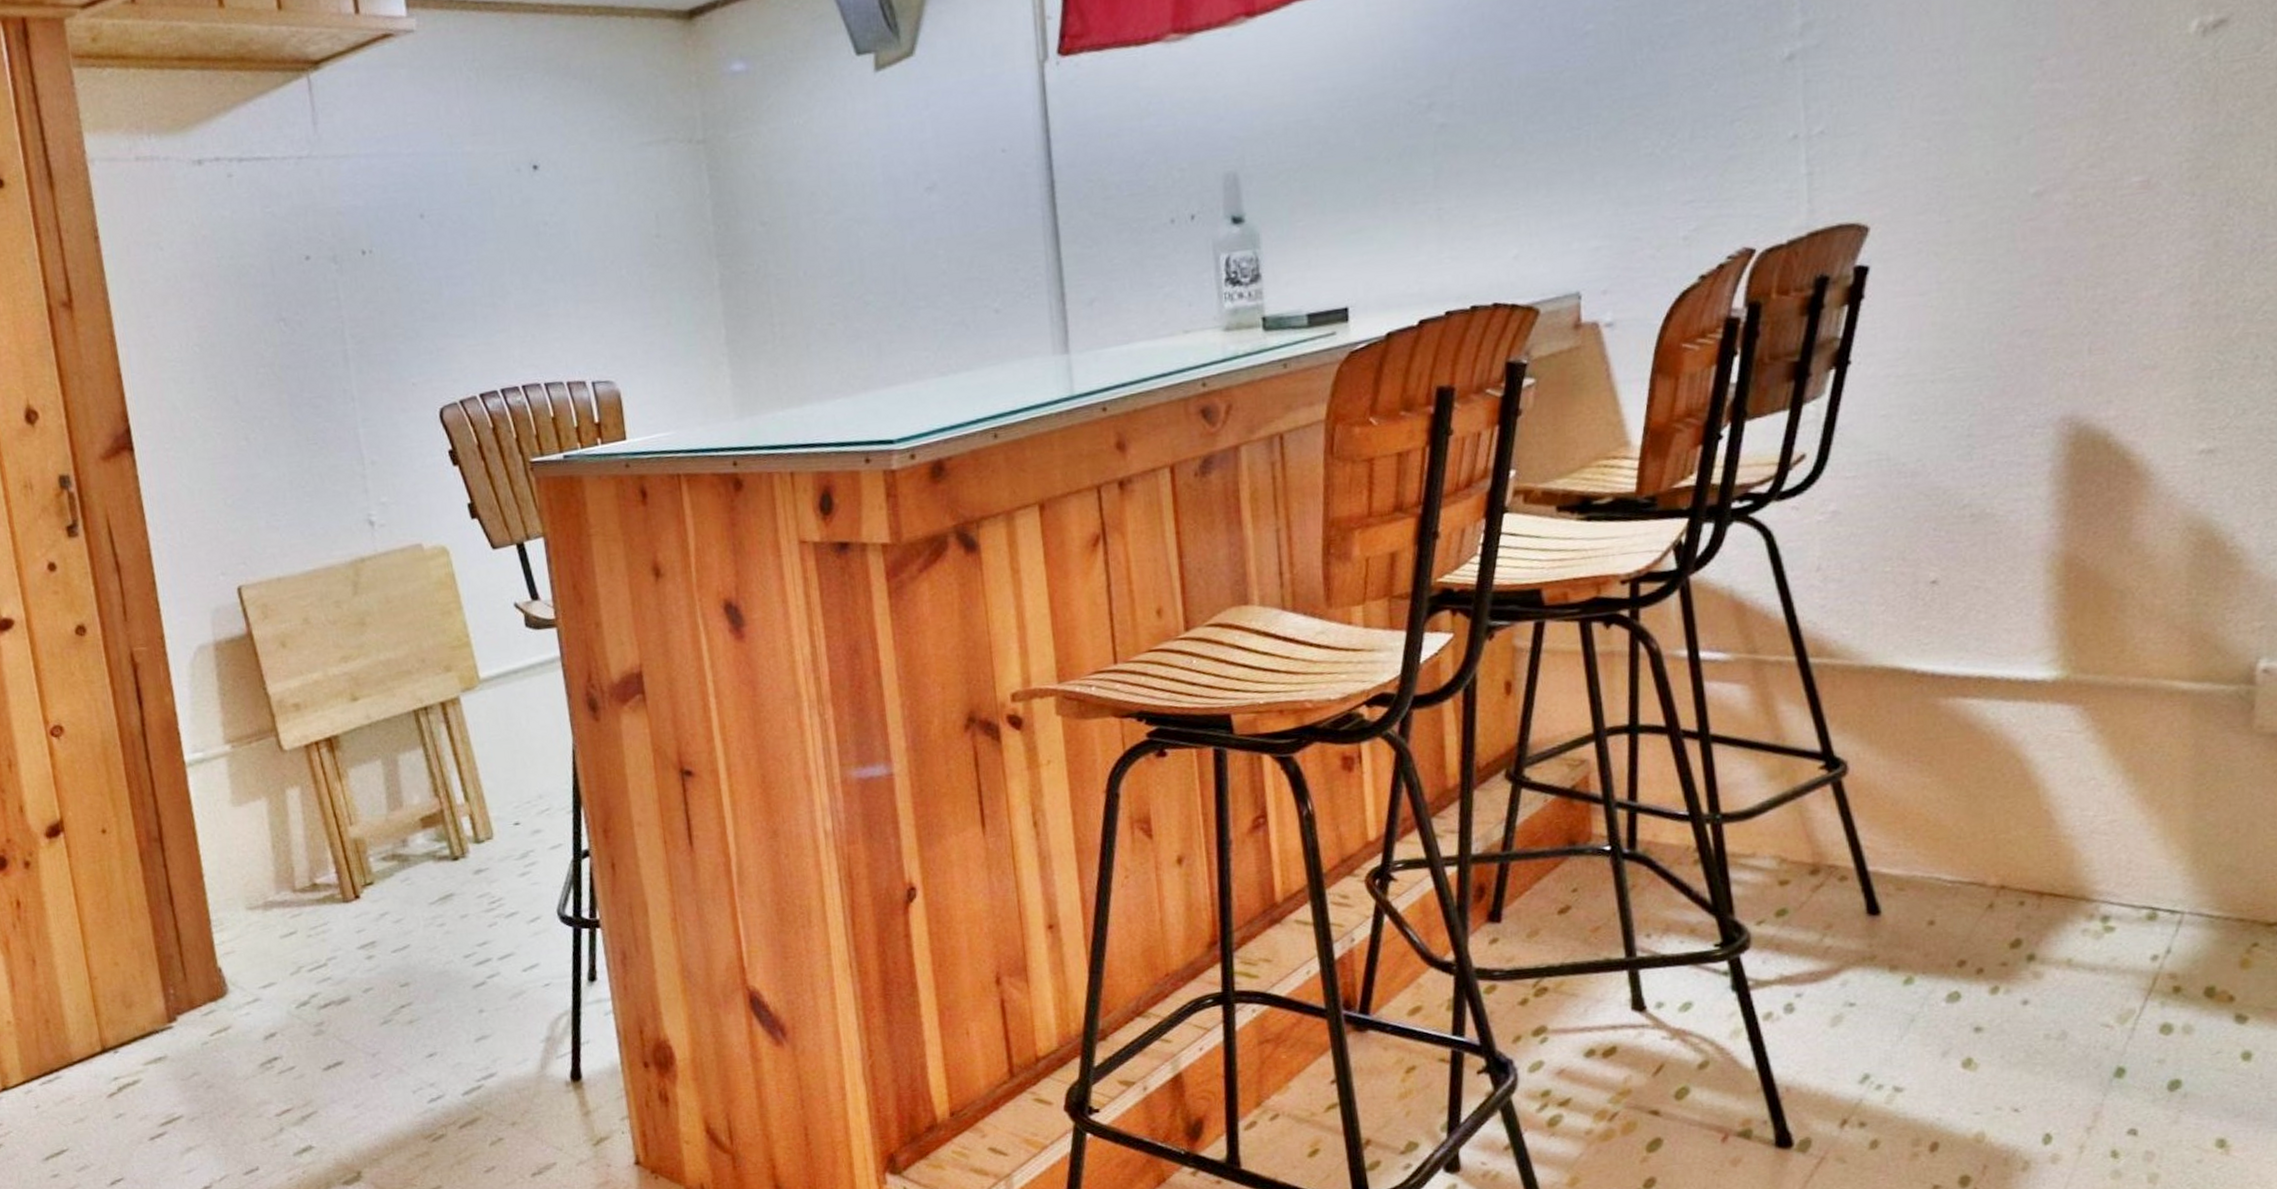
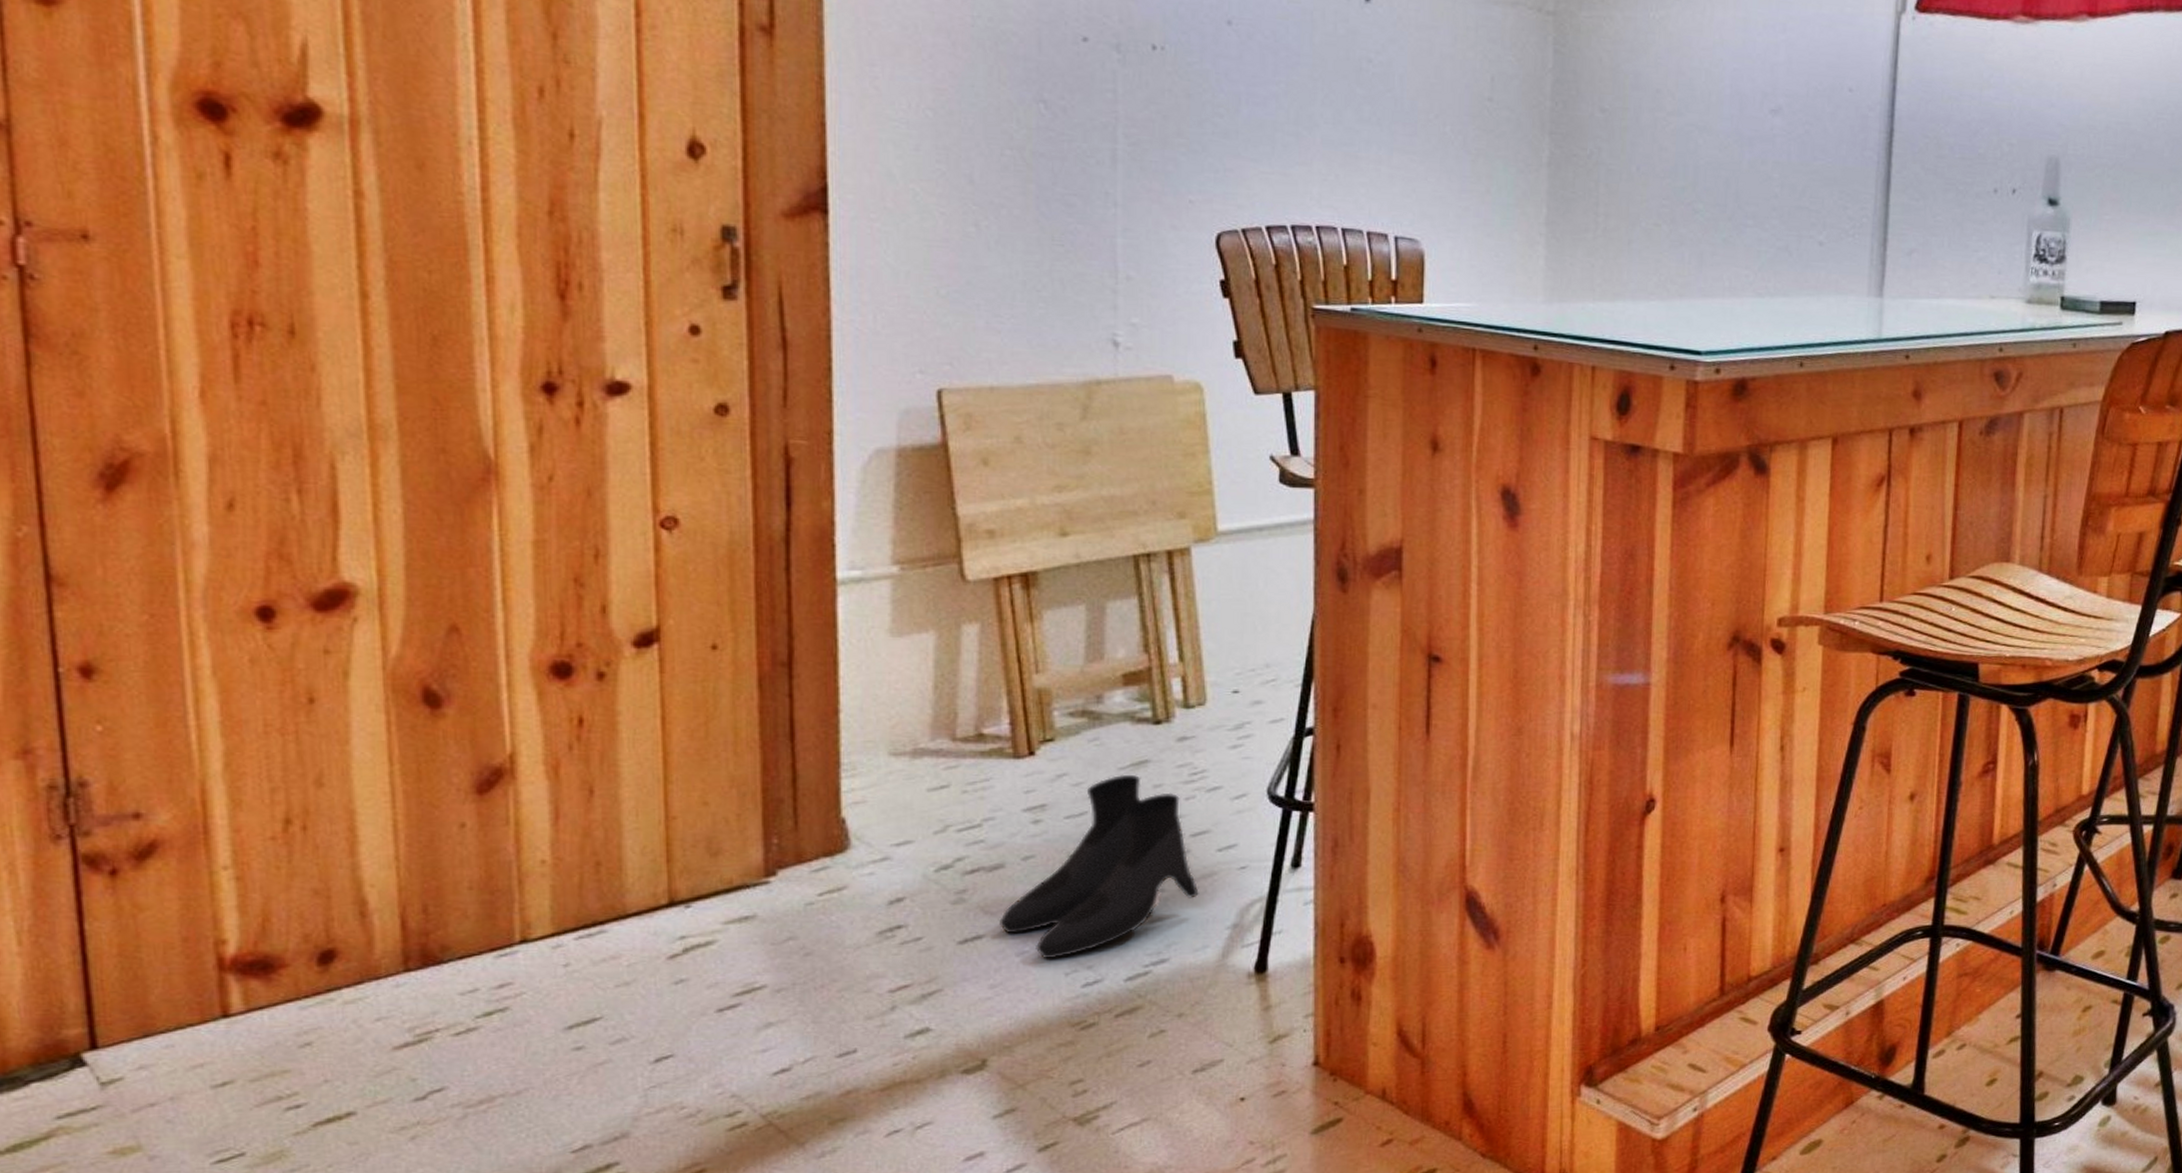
boots: none [353,908,513,1080] -> present [999,774,1199,959]

